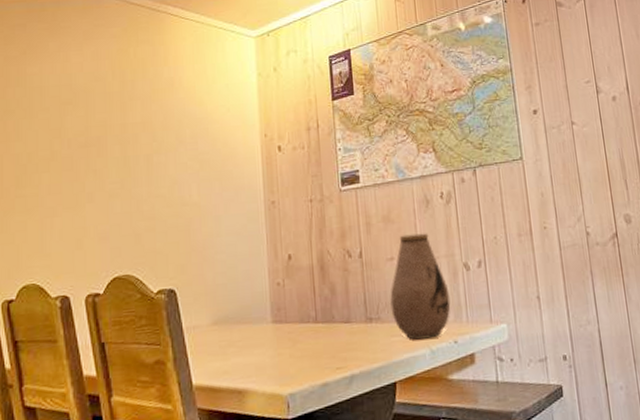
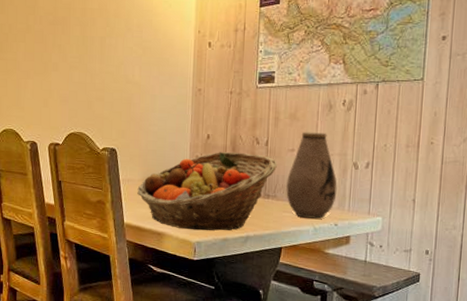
fruit basket: none [206,270,376,380] -> present [137,151,277,231]

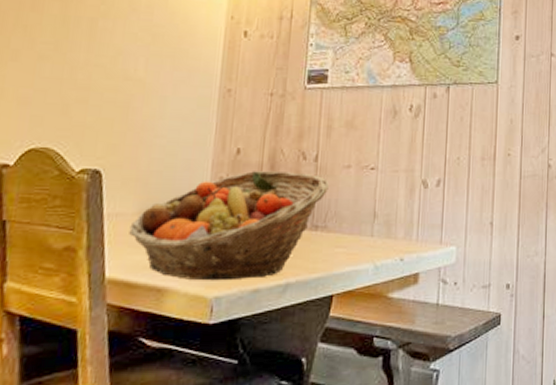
vase: present [285,132,337,219] -> none [339,143,403,253]

